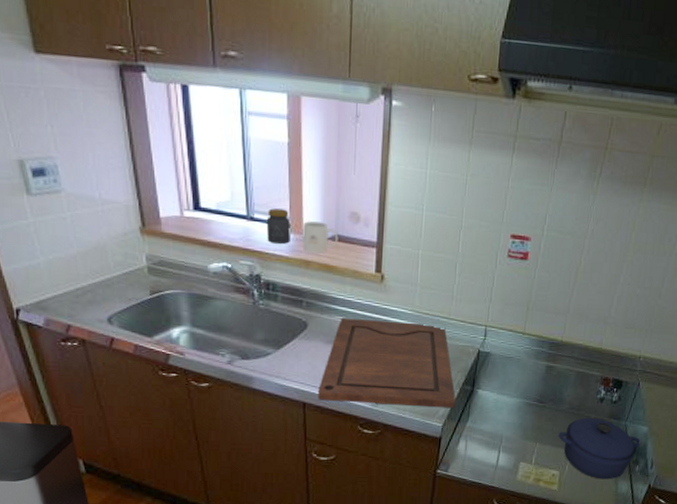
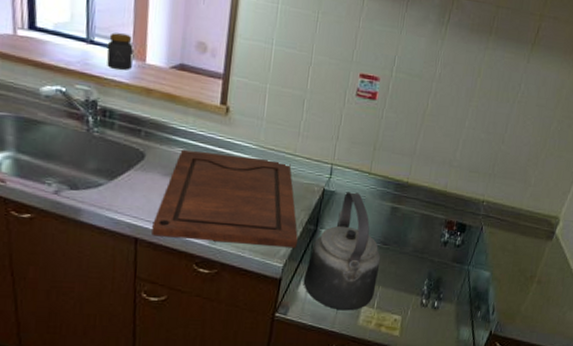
mug: present [302,221,339,255] -> none [144,48,184,83]
kettle: none [462,352,537,467] -> present [303,192,381,311]
cooking pot: present [559,418,642,480] -> none [402,261,484,326]

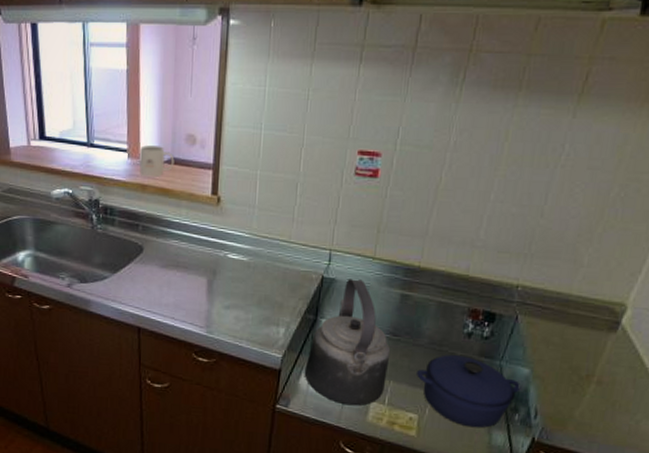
jar: present [107,32,133,71] -> none [105,134,128,170]
mug: none [144,48,184,83] -> present [139,145,175,178]
cutting board: present [151,149,299,249] -> none [153,241,298,339]
cooking pot: none [402,261,484,326] -> present [417,355,522,428]

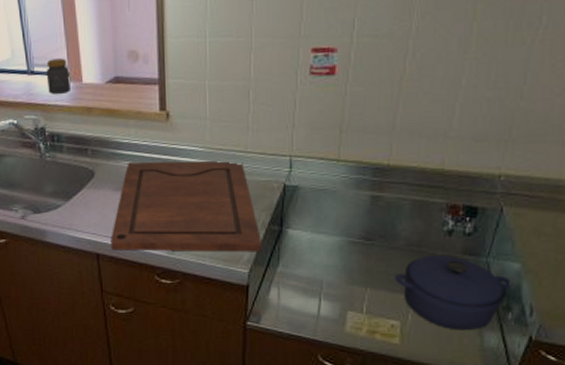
jar: none [105,134,128,170] -> present [46,58,70,95]
mug: present [139,145,175,178] -> none [81,66,118,100]
cutting board: none [153,241,298,339] -> present [111,160,263,252]
kettle: present [304,279,391,406] -> none [274,184,365,317]

